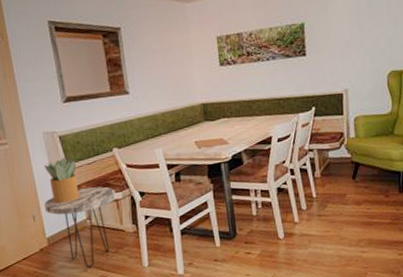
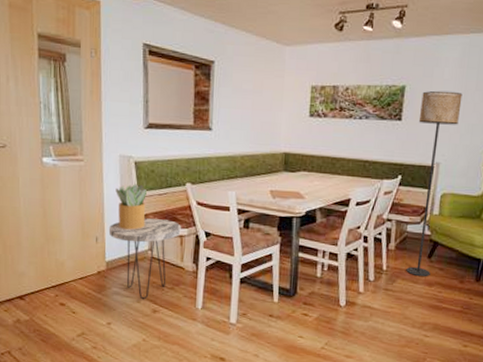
floor lamp: none [321,21,358,198] -> present [406,90,463,277]

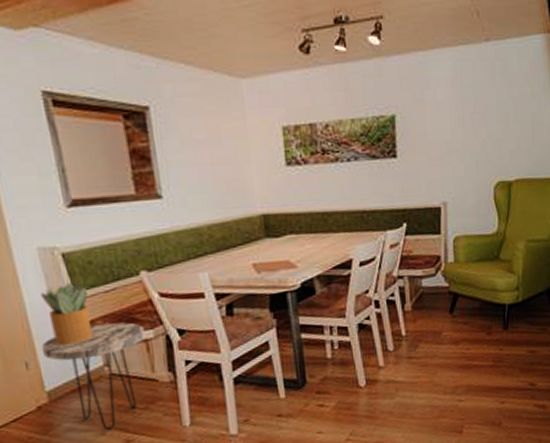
floor lamp: present [406,90,463,277] -> none [415,116,461,336]

